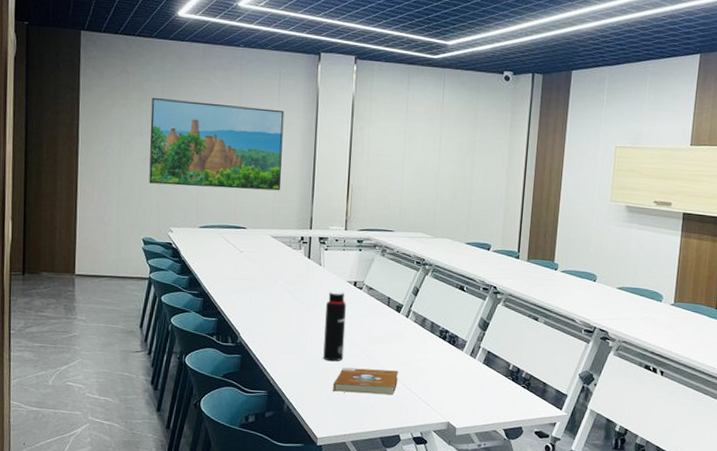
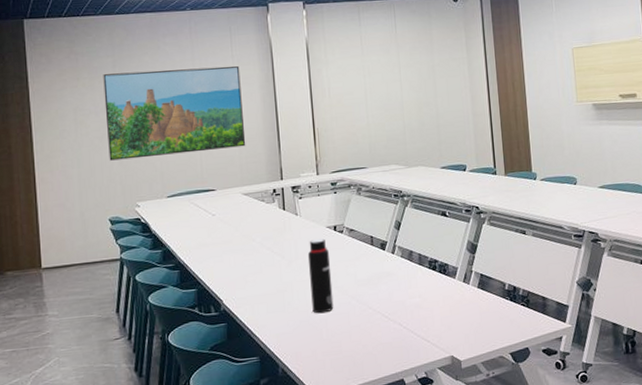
book: present [333,367,398,394] -> none [327,311,393,345]

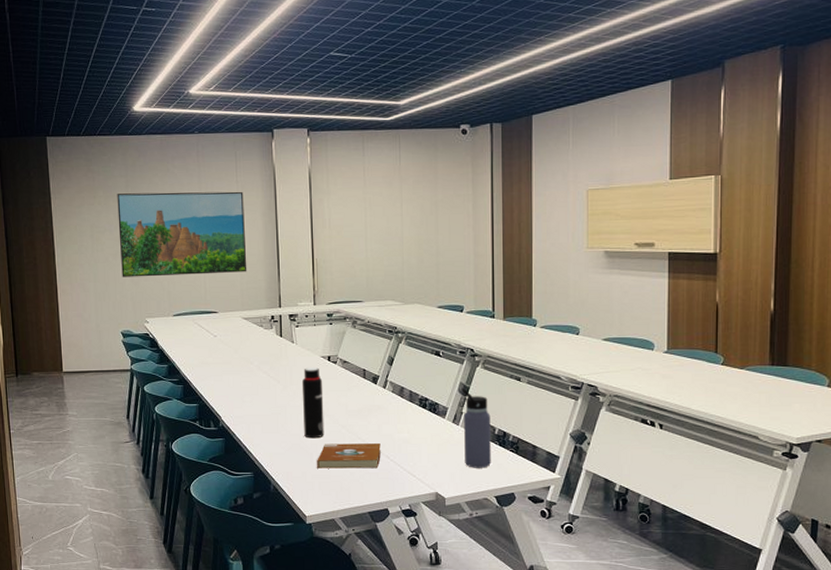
book: none [327,311,393,345] -> present [317,443,381,469]
water bottle: none [469,246,504,327] -> present [461,387,491,468]

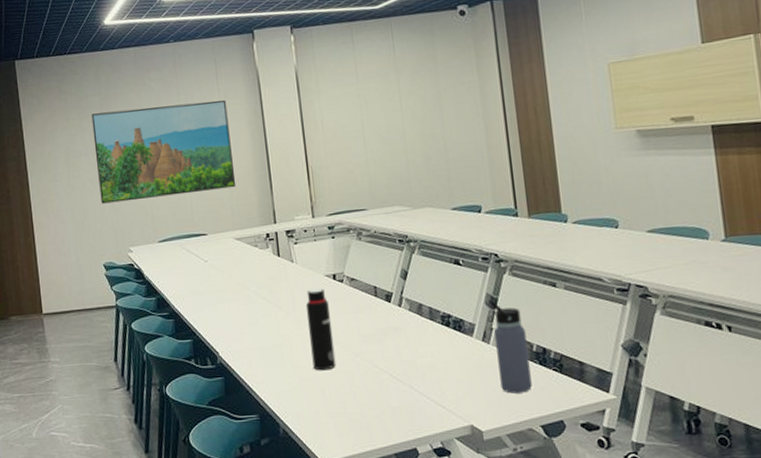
book: present [317,443,381,469] -> none [330,371,403,405]

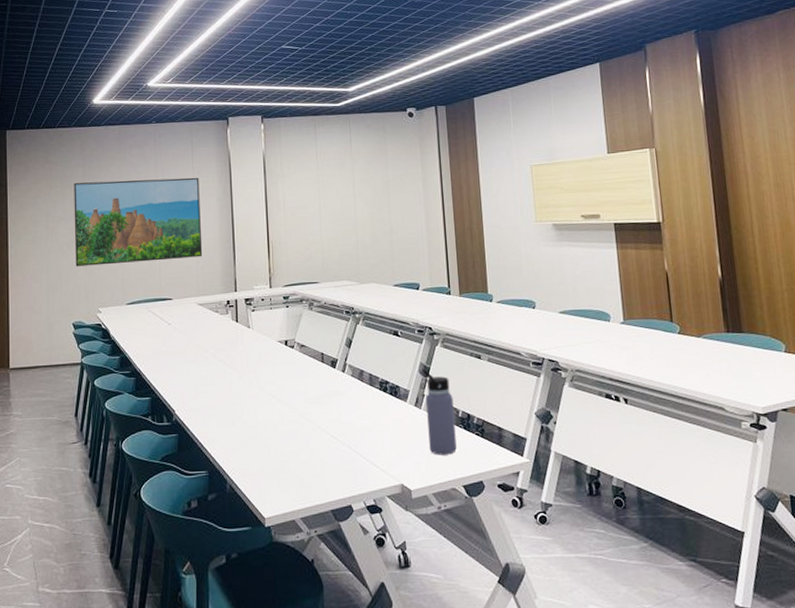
water bottle: present [305,288,336,371] -> none [258,353,283,430]

